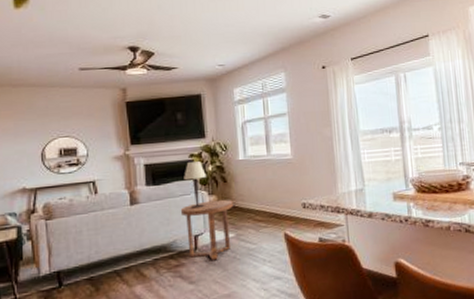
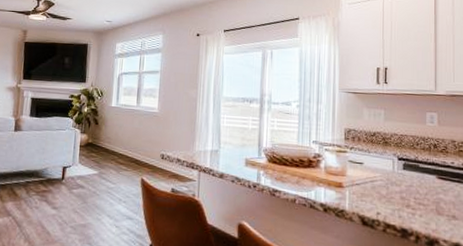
side table: present [180,199,233,261] -> none [54,138,101,193]
table lamp: present [184,160,206,209] -> none [62,101,82,144]

